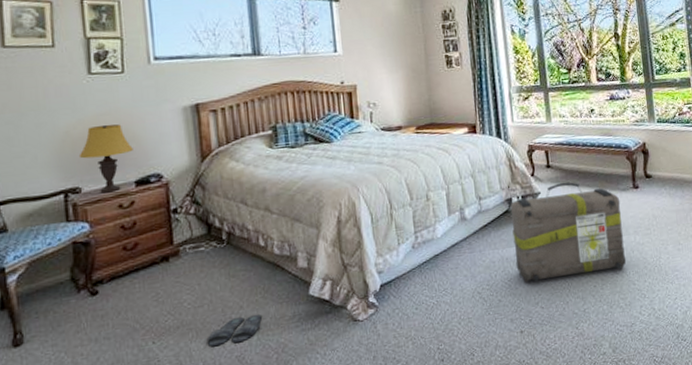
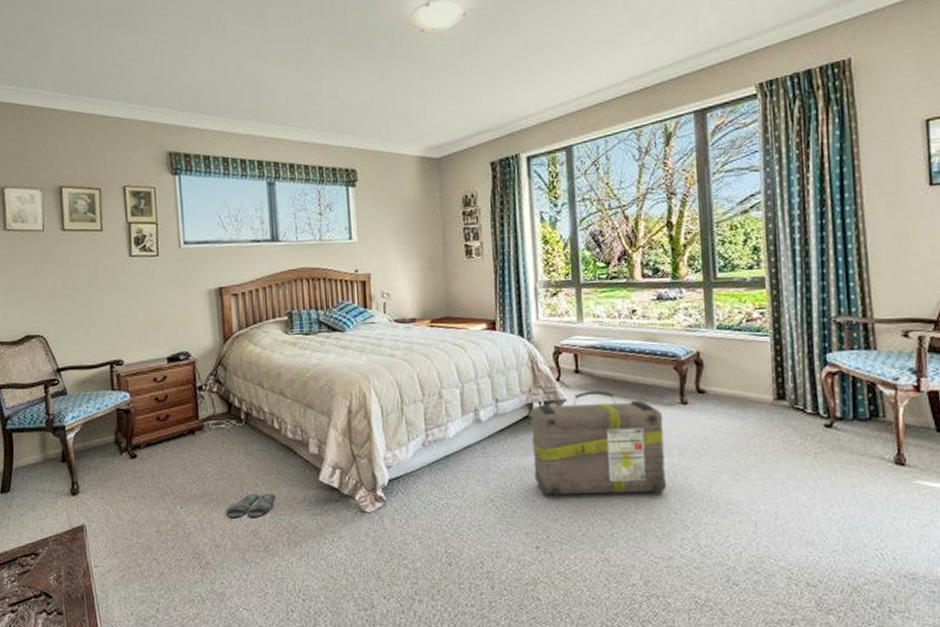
table lamp: present [78,124,133,194] -> none [121,303,166,367]

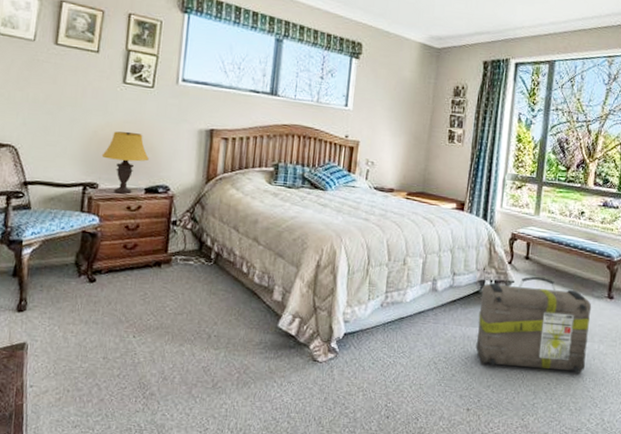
table lamp: none [121,303,166,367] -> present [101,131,149,194]
slippers: present [226,493,276,519] -> none [179,331,233,356]

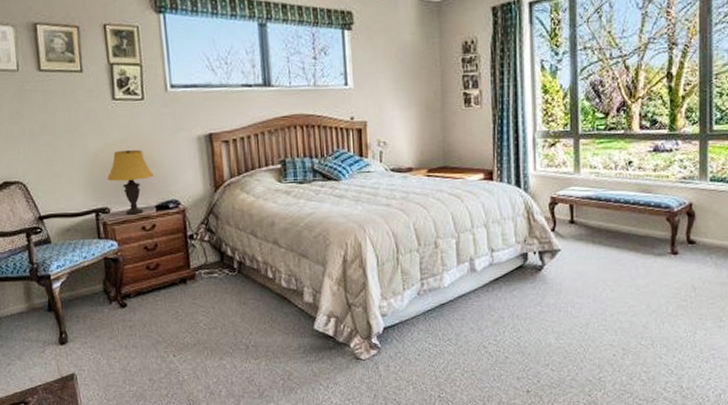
suitcase: present [475,276,592,374] -> none [525,240,654,344]

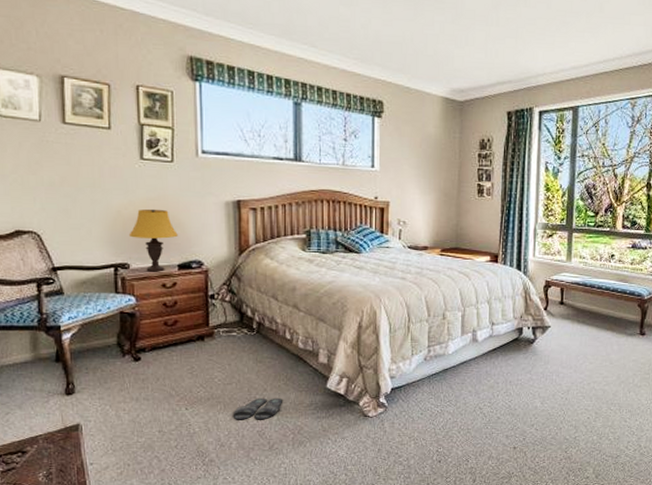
slippers: none [220,341,270,366] -> present [233,397,283,420]

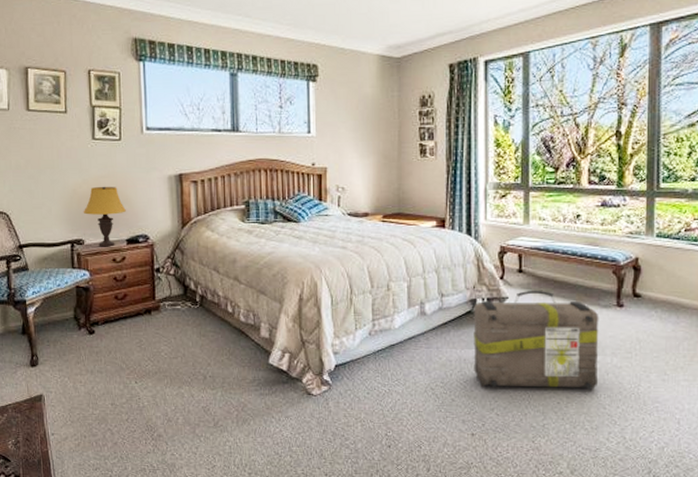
slippers: present [233,397,283,420] -> none [179,372,227,396]
suitcase: none [518,320,625,407] -> present [473,290,599,390]

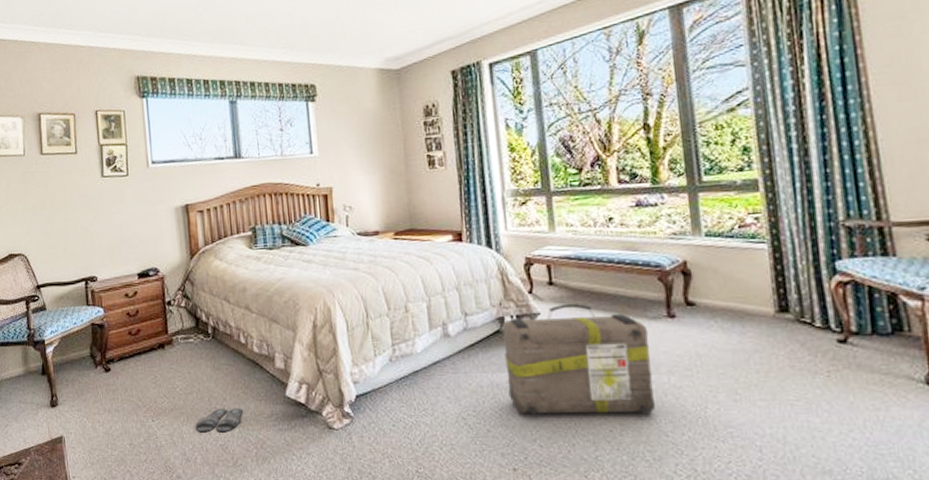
table lamp: present [83,186,126,247] -> none [95,222,136,283]
slippers: none [179,372,227,396] -> present [195,407,244,433]

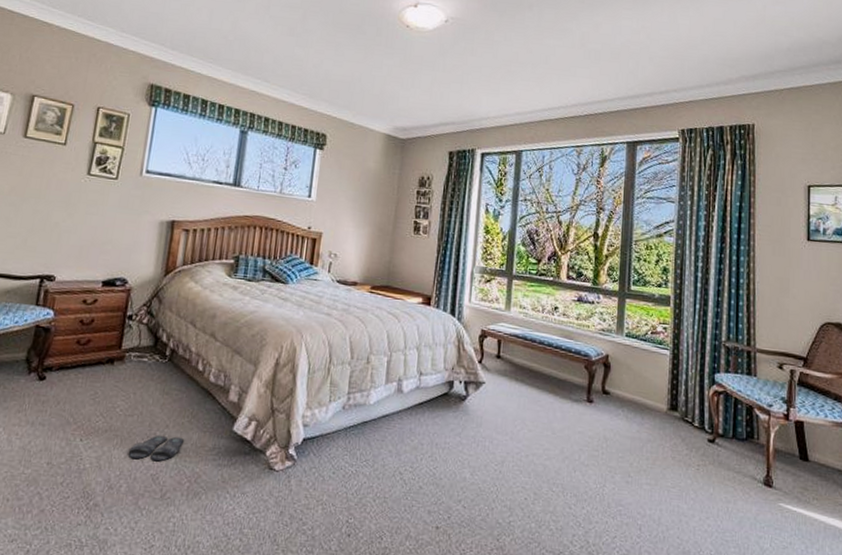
suitcase: present [502,303,656,416] -> none [444,376,570,487]

